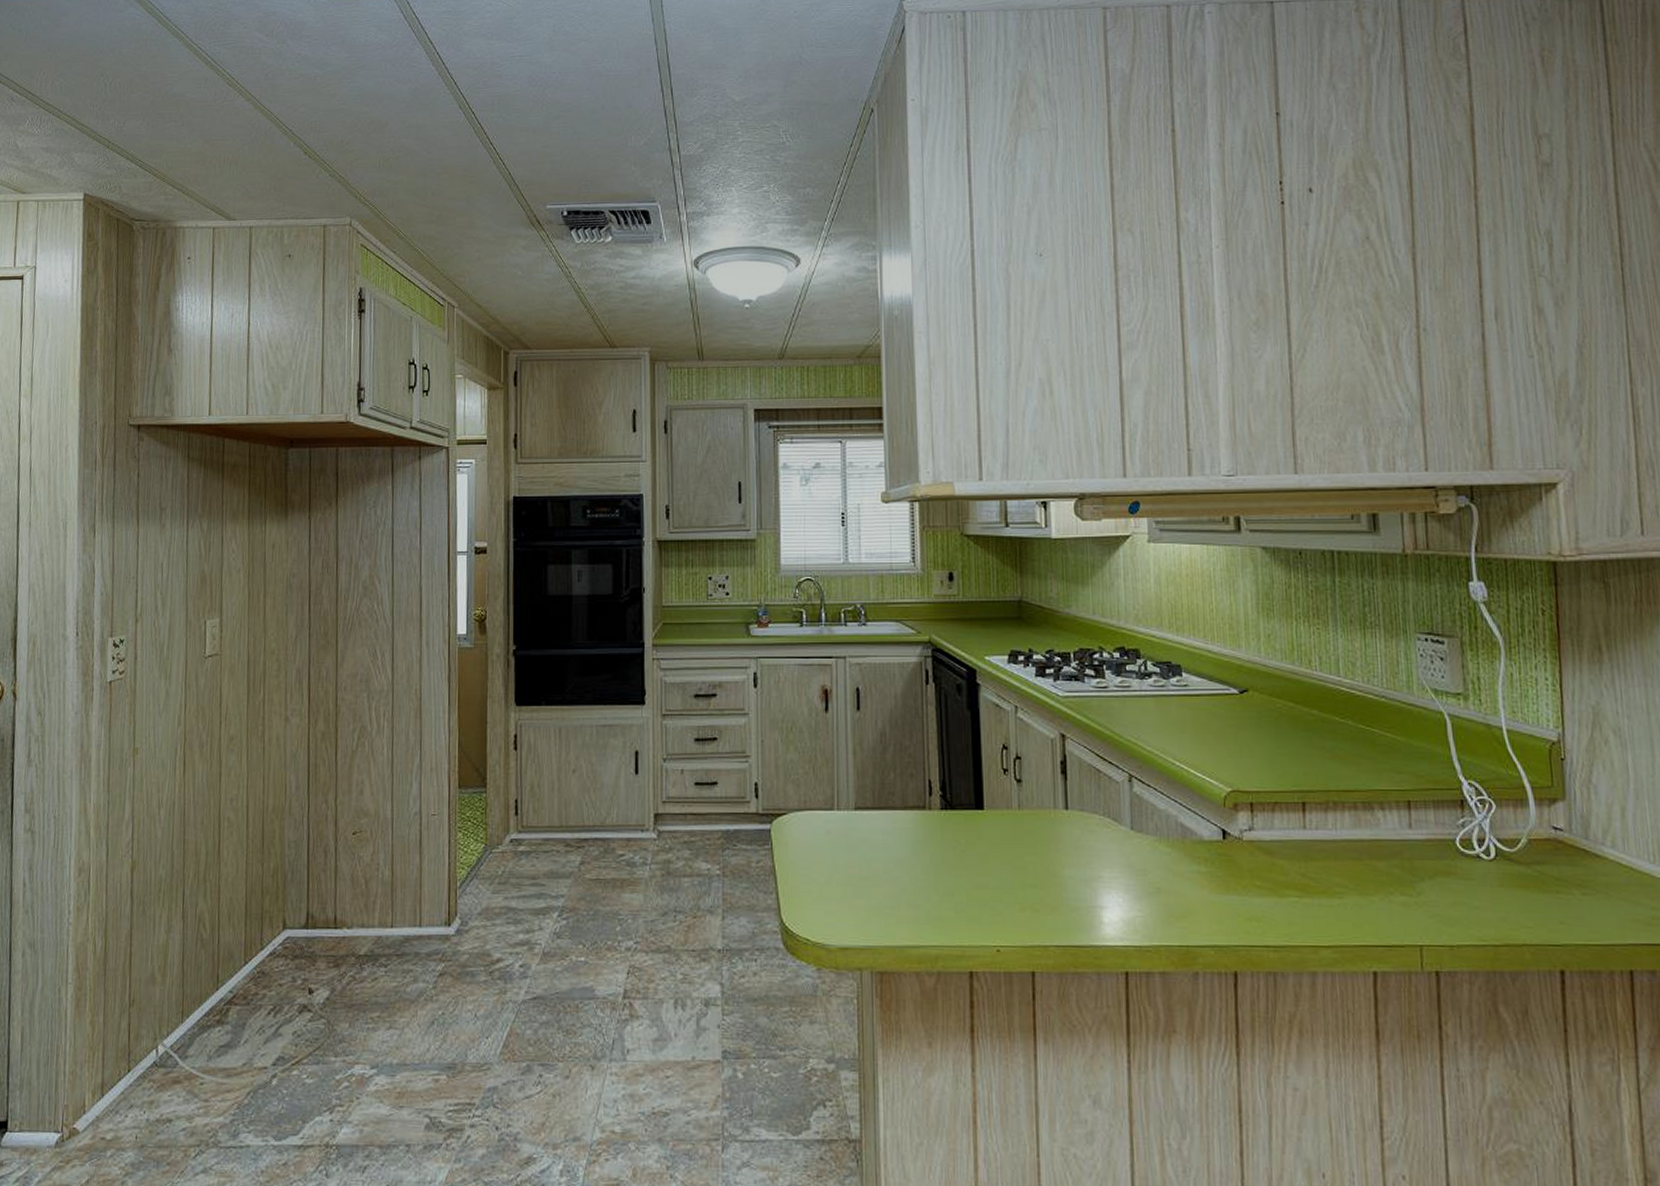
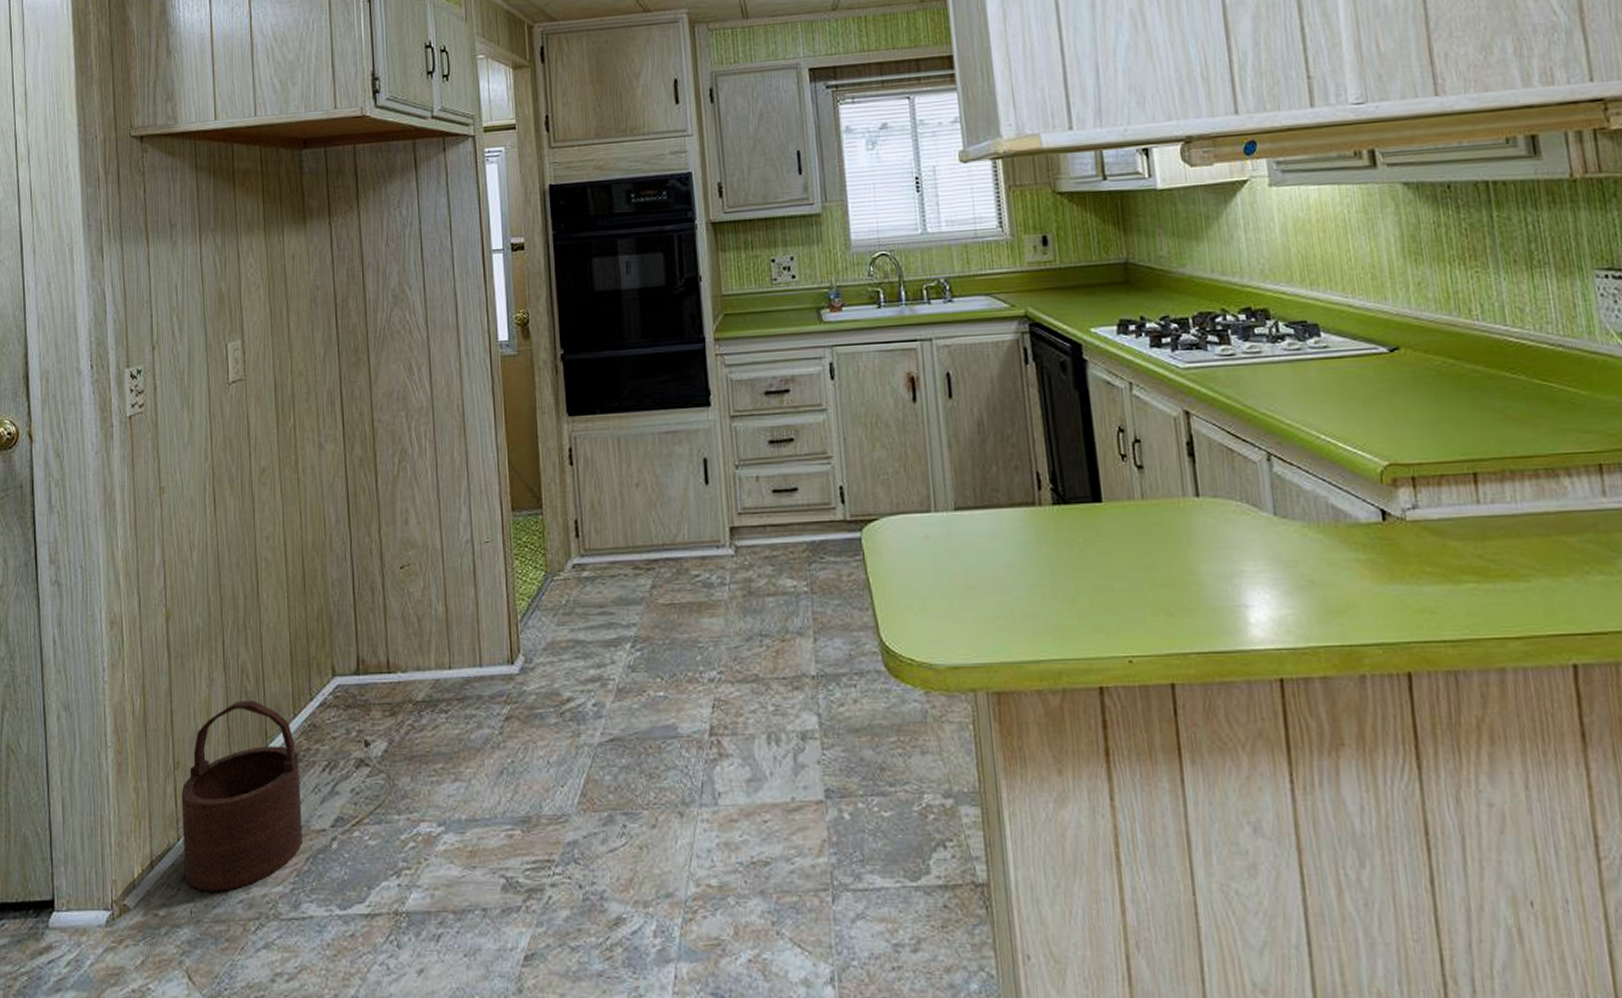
wooden bucket: none [132,946,247,1119] -> present [181,699,302,891]

